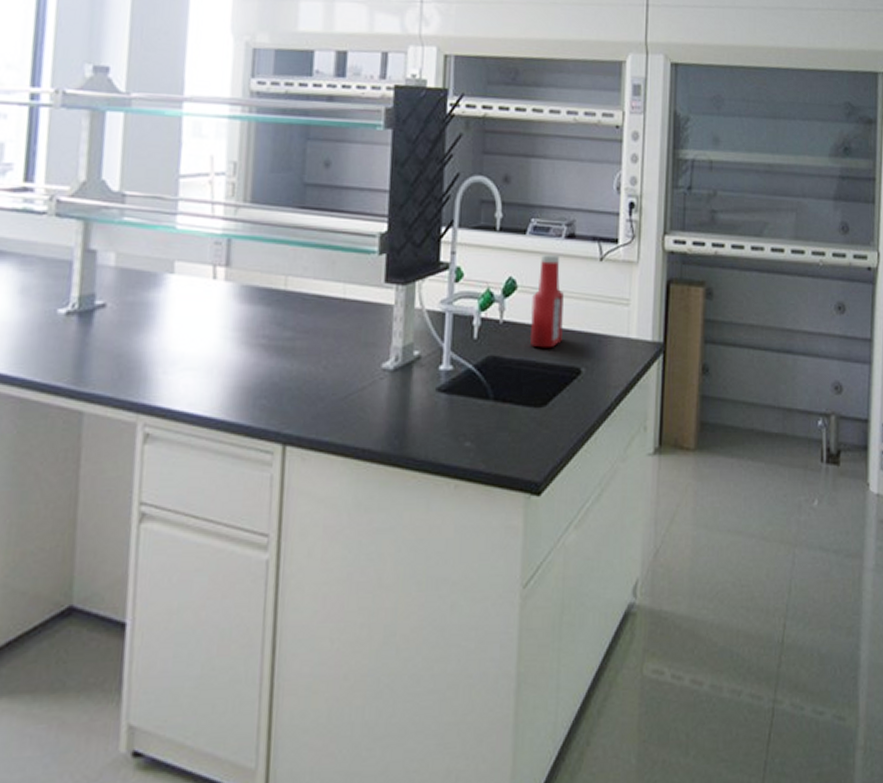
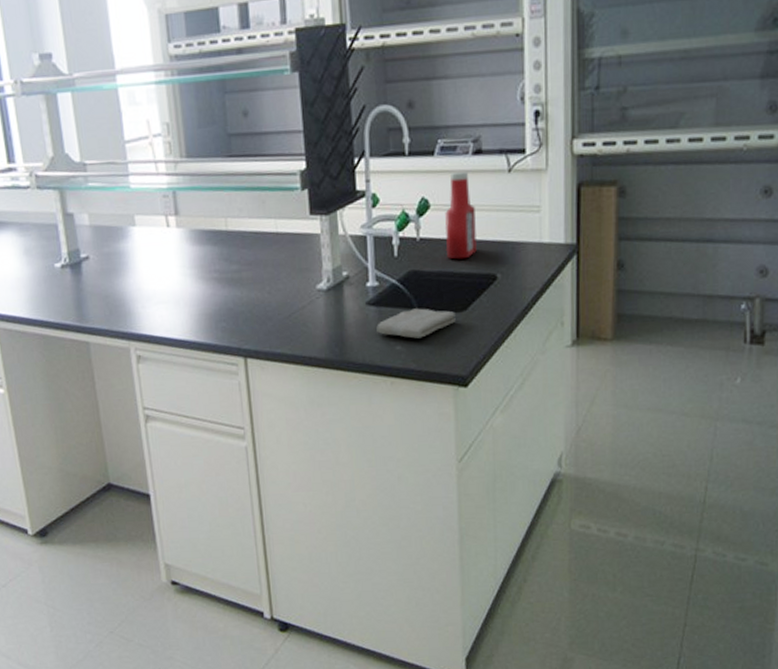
washcloth: none [445,399,534,435] -> present [376,308,456,339]

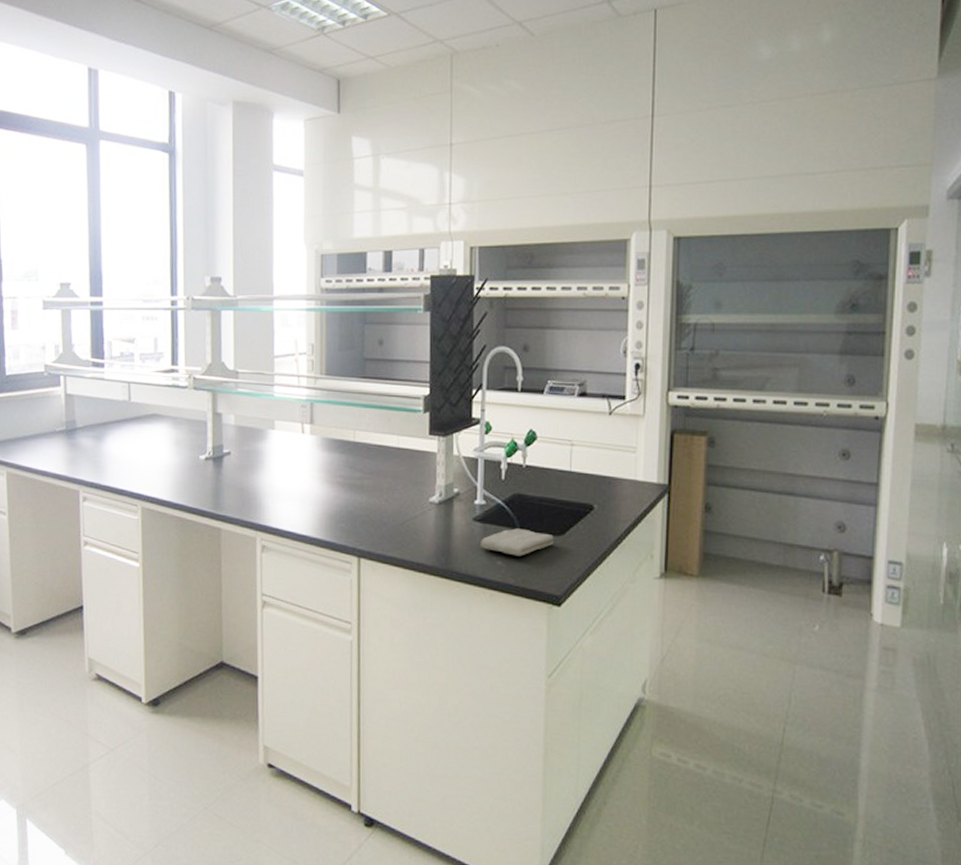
ketchup bottle: present [445,172,477,259] -> none [548,411,577,488]

